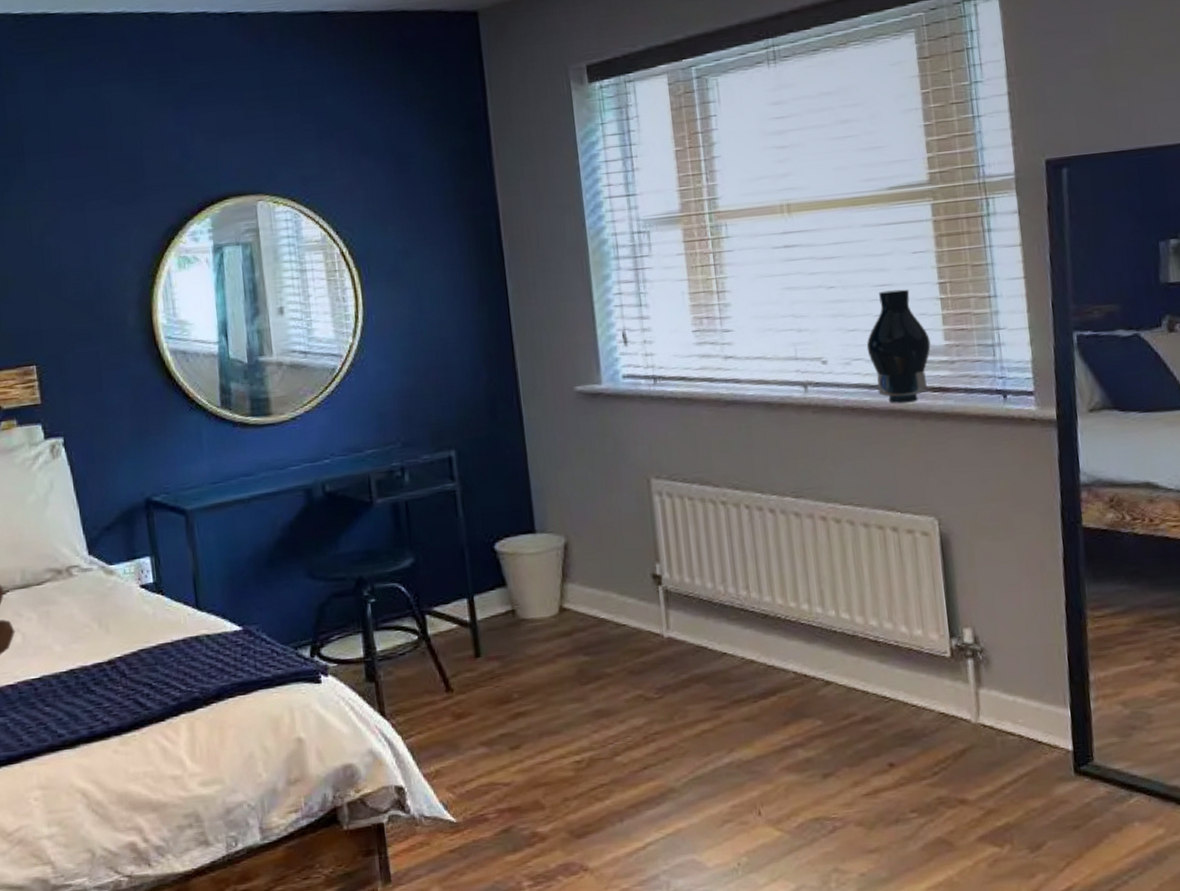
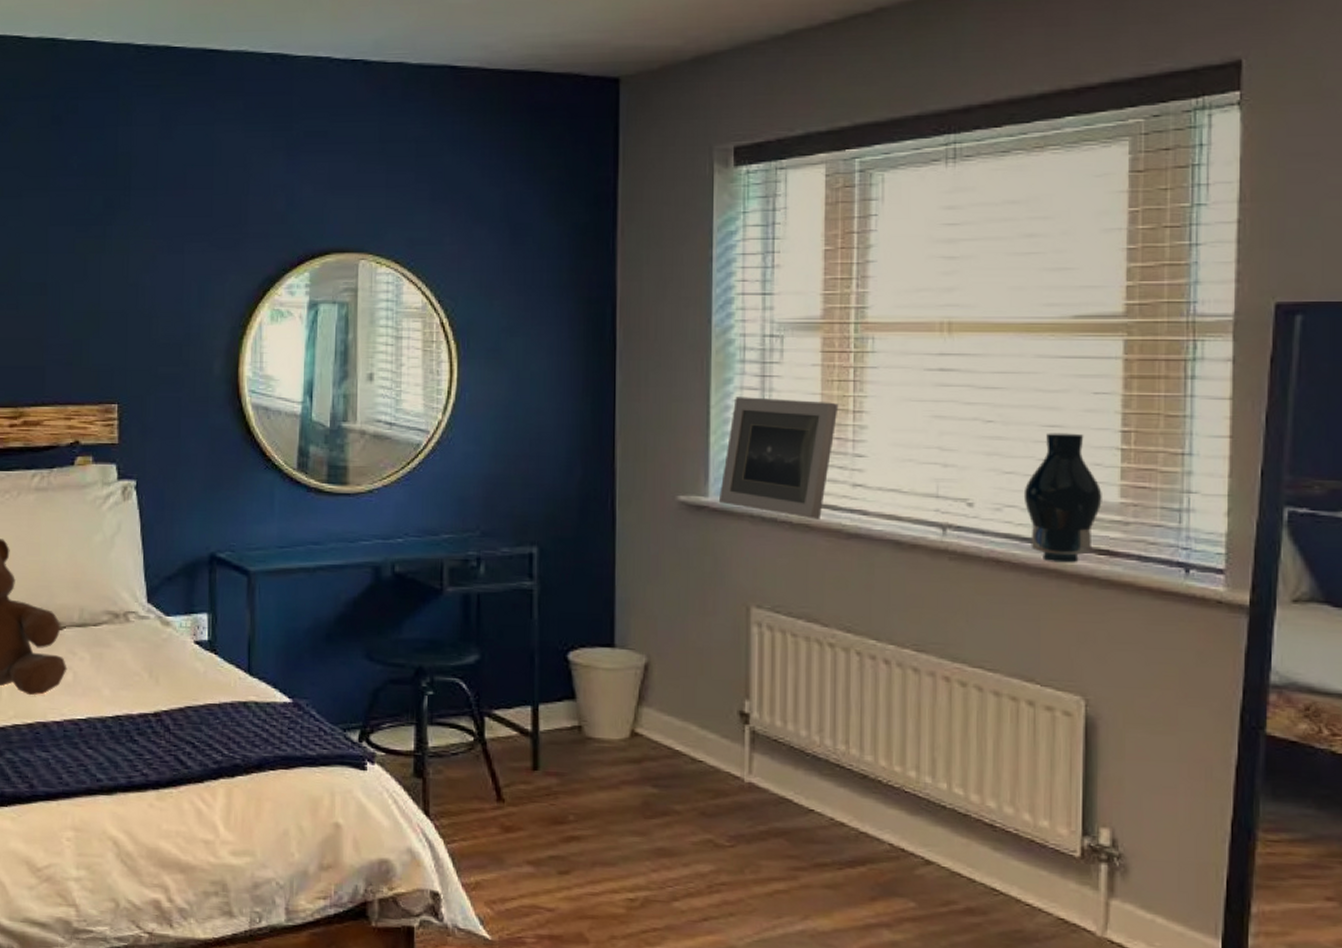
picture frame: none [611,286,705,393] -> present [718,397,839,520]

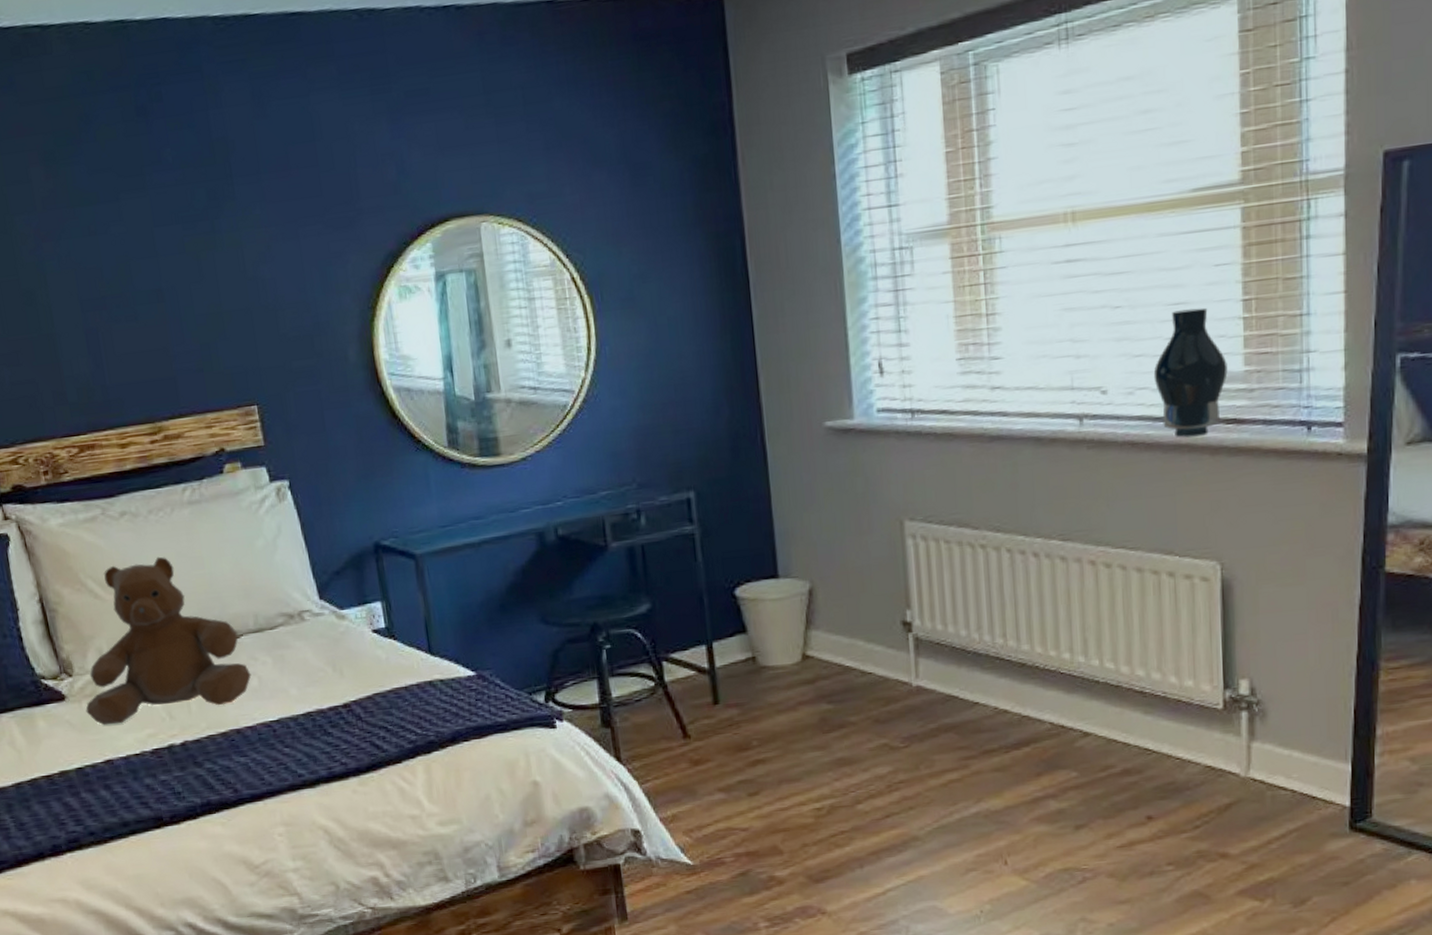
picture frame: present [718,397,839,520] -> none [864,308,972,428]

